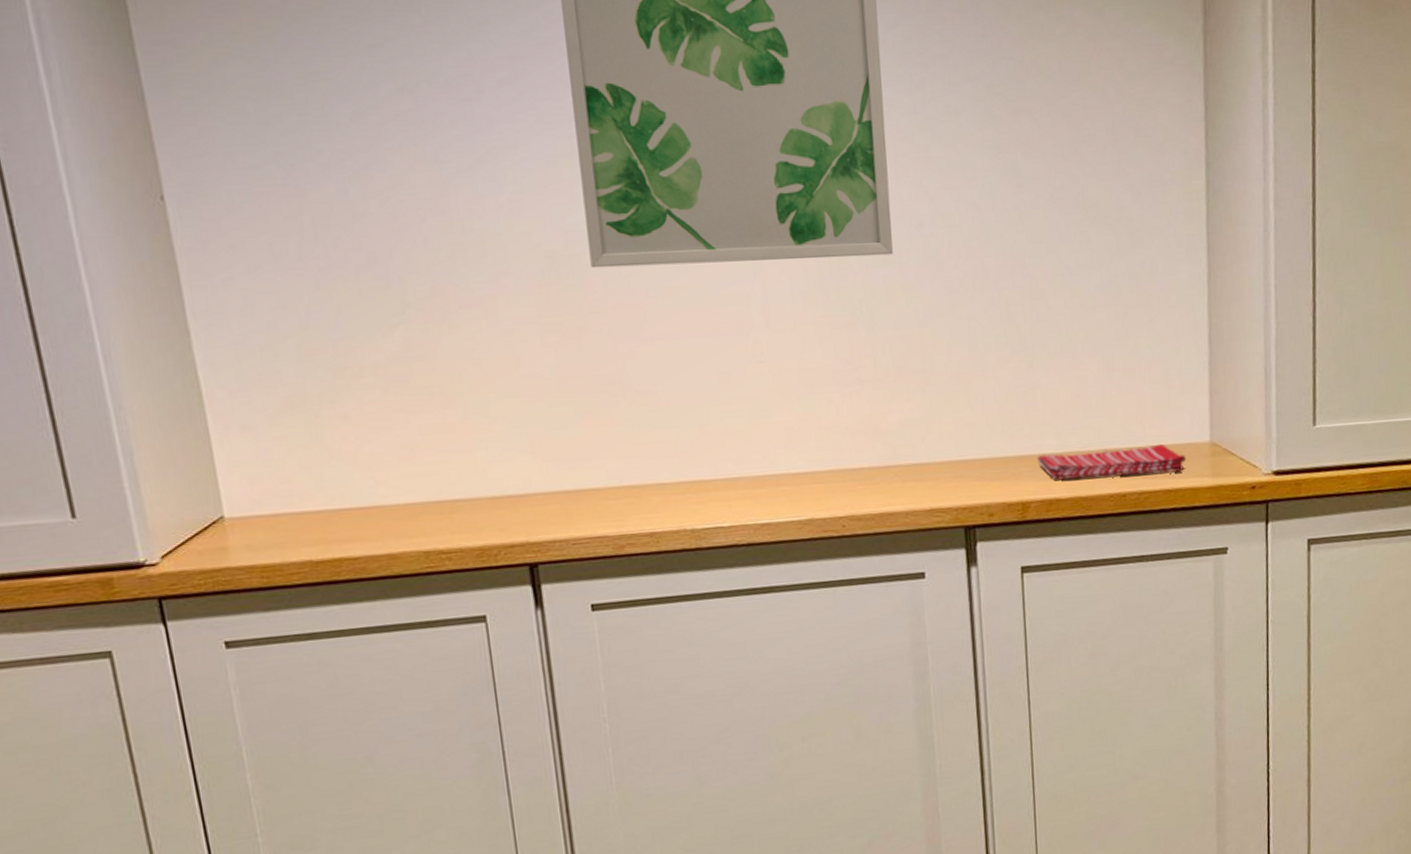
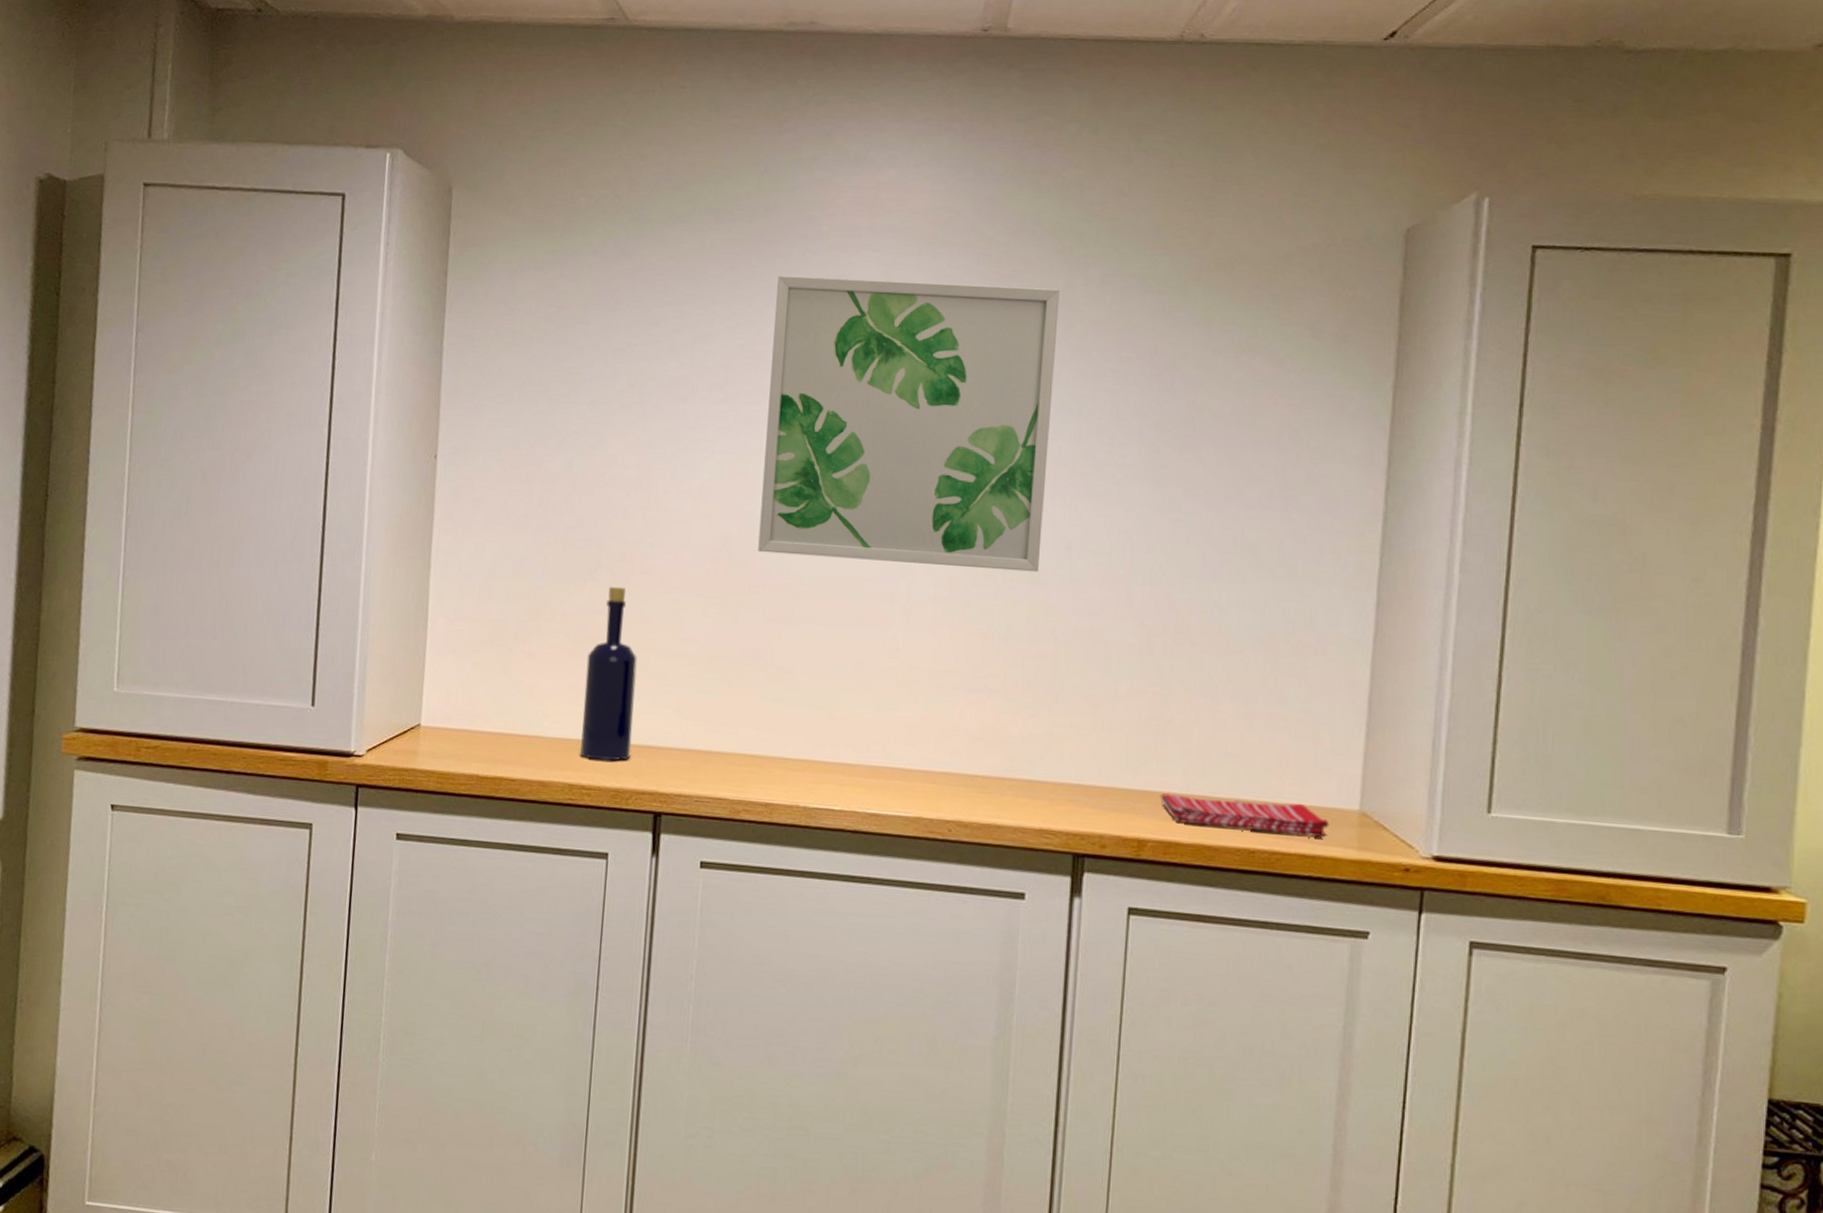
bottle: none [414,326,490,521] -> present [580,586,637,761]

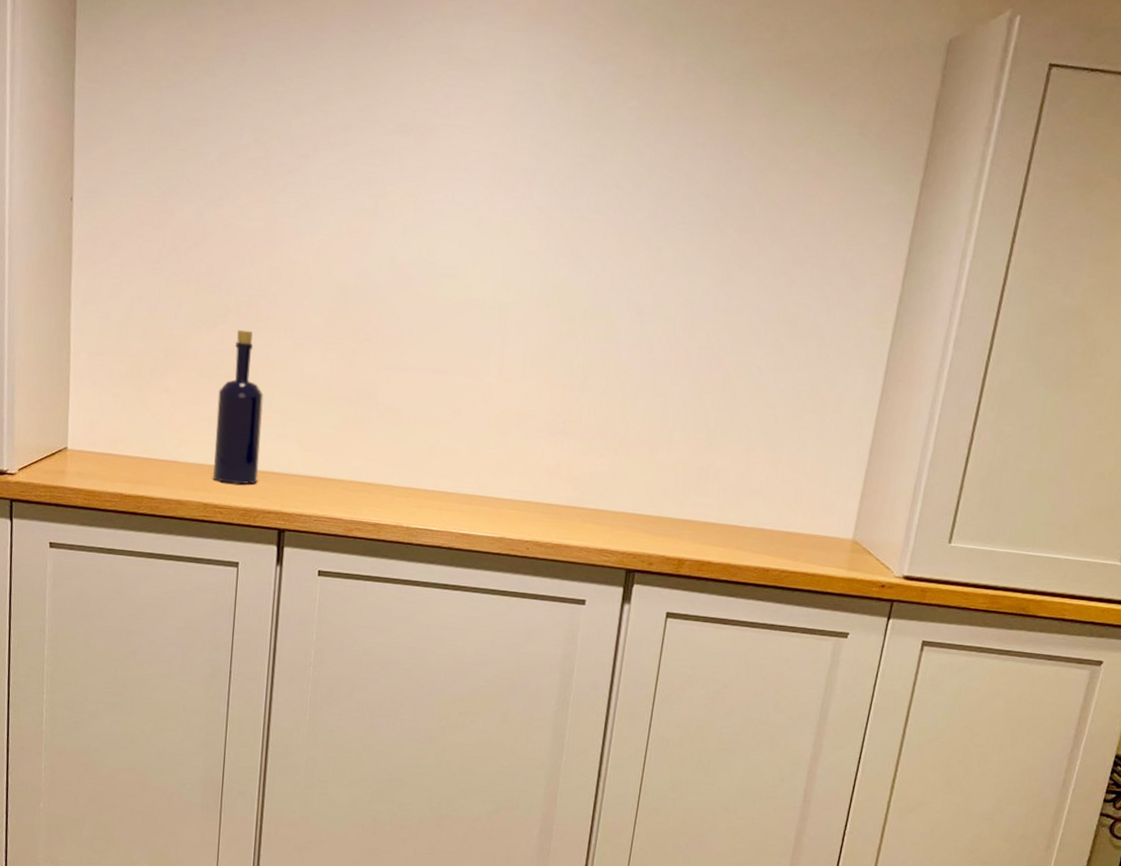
wall art: present [758,275,1060,573] -> none [372,41,649,334]
dish towel: present [1160,793,1330,837] -> none [699,522,829,560]

